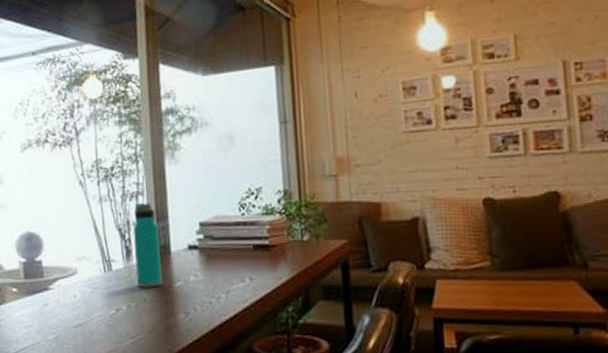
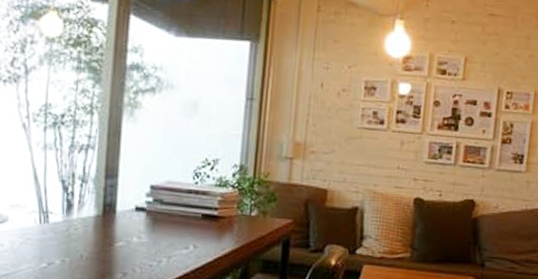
water bottle: present [133,203,162,288] -> none [75,157,107,245]

